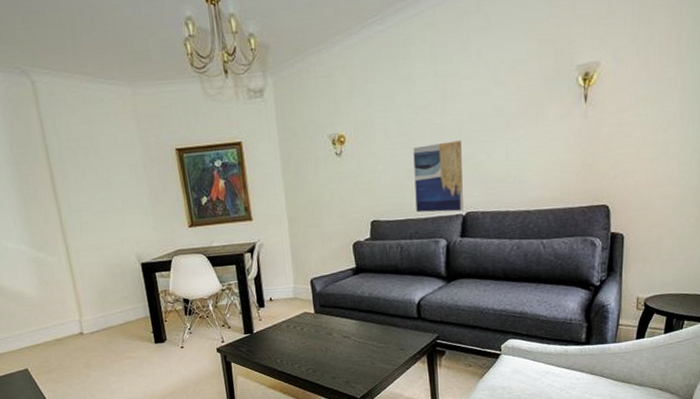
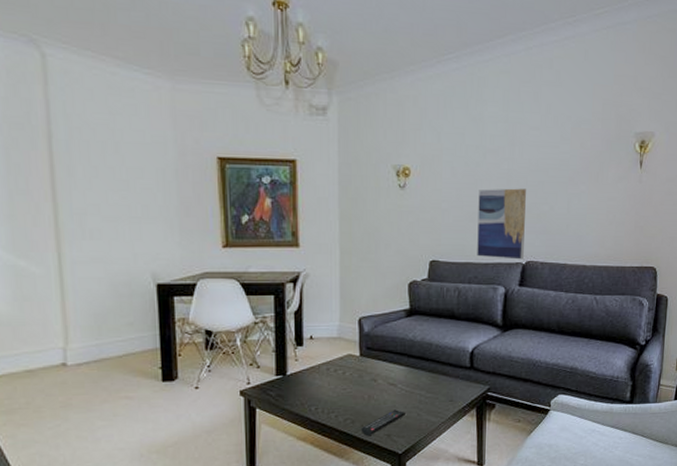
remote control: none [321,359,362,384] -> present [361,409,407,437]

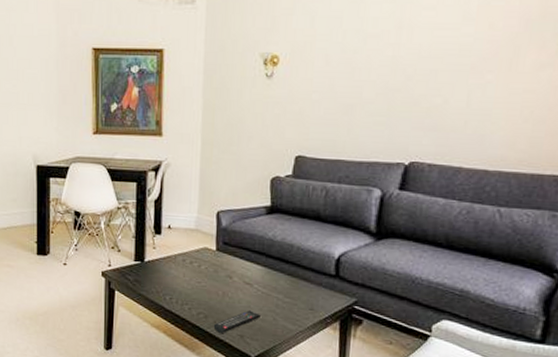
wall art: present [477,188,526,260] -> none [350,77,414,160]

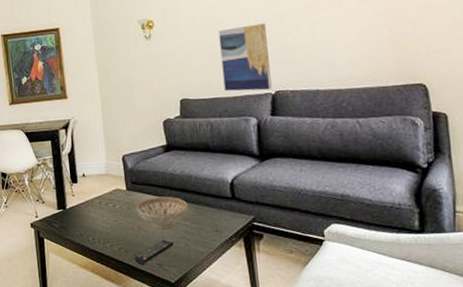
decorative bowl: none [224,262,283,300] -> present [136,196,188,230]
wall art: none [350,77,414,160] -> present [218,23,272,92]

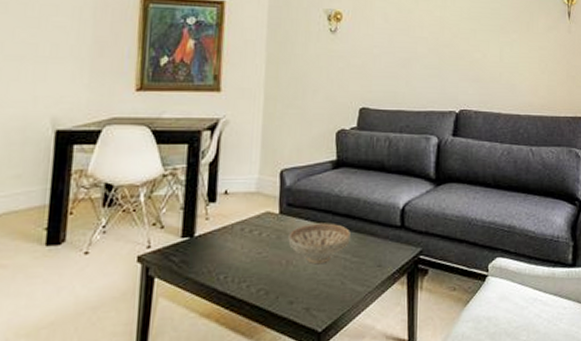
remote control: present [134,240,175,266] -> none [275,277,329,311]
wall art: present [218,23,272,92] -> none [409,35,458,108]

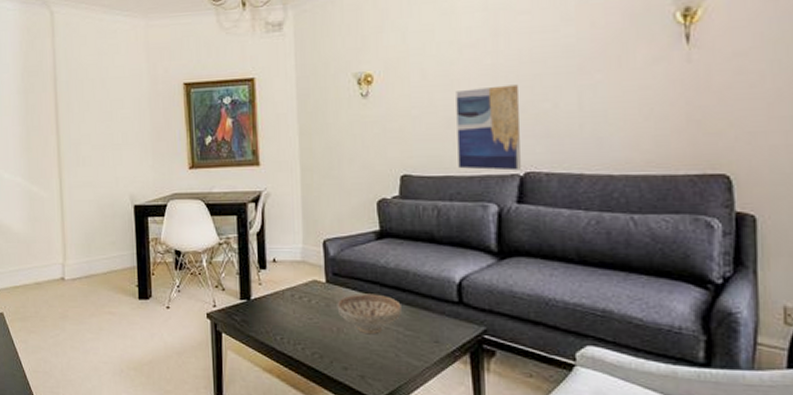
wall art: none [409,35,458,108] -> present [456,84,521,171]

